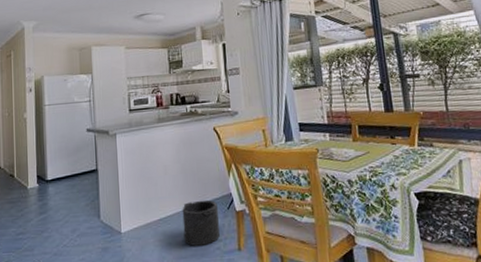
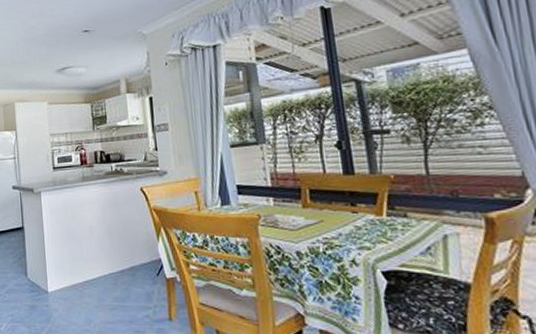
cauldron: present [182,199,220,246] -> none [108,264,149,312]

